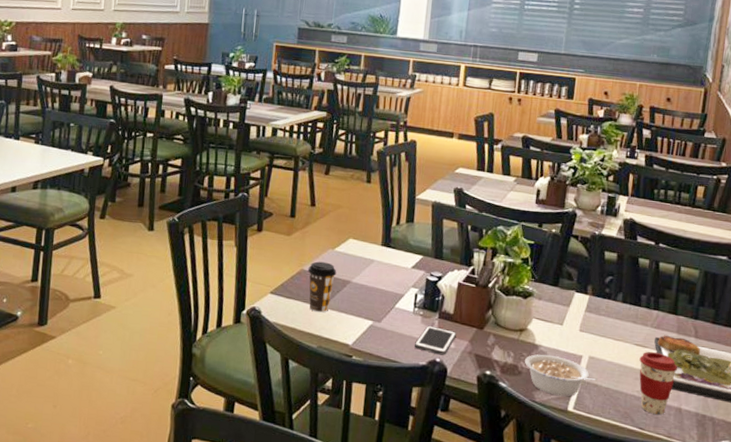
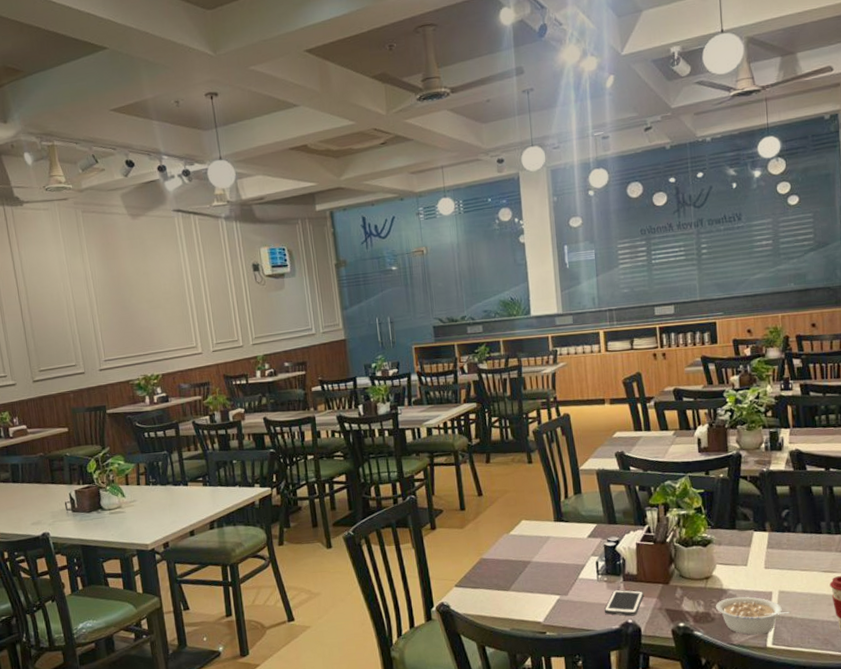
coffee cup: present [308,261,337,313] -> none [487,547,516,597]

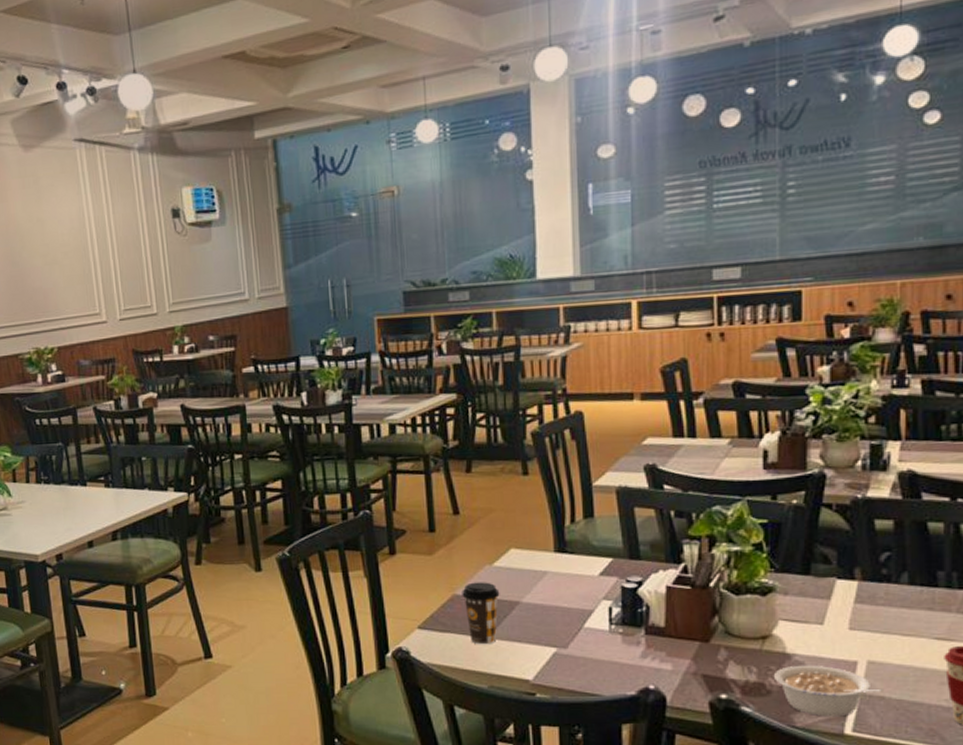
coffee cup: none [487,547,516,597] -> present [462,582,500,645]
cell phone: present [605,589,644,616] -> none [617,645,674,681]

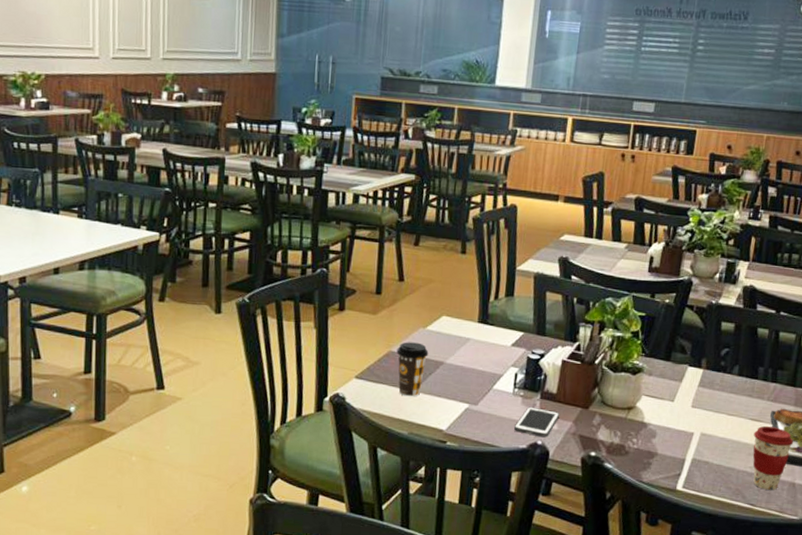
cell phone: none [617,645,674,681] -> present [514,406,560,438]
legume: present [774,665,883,717] -> none [632,432,709,476]

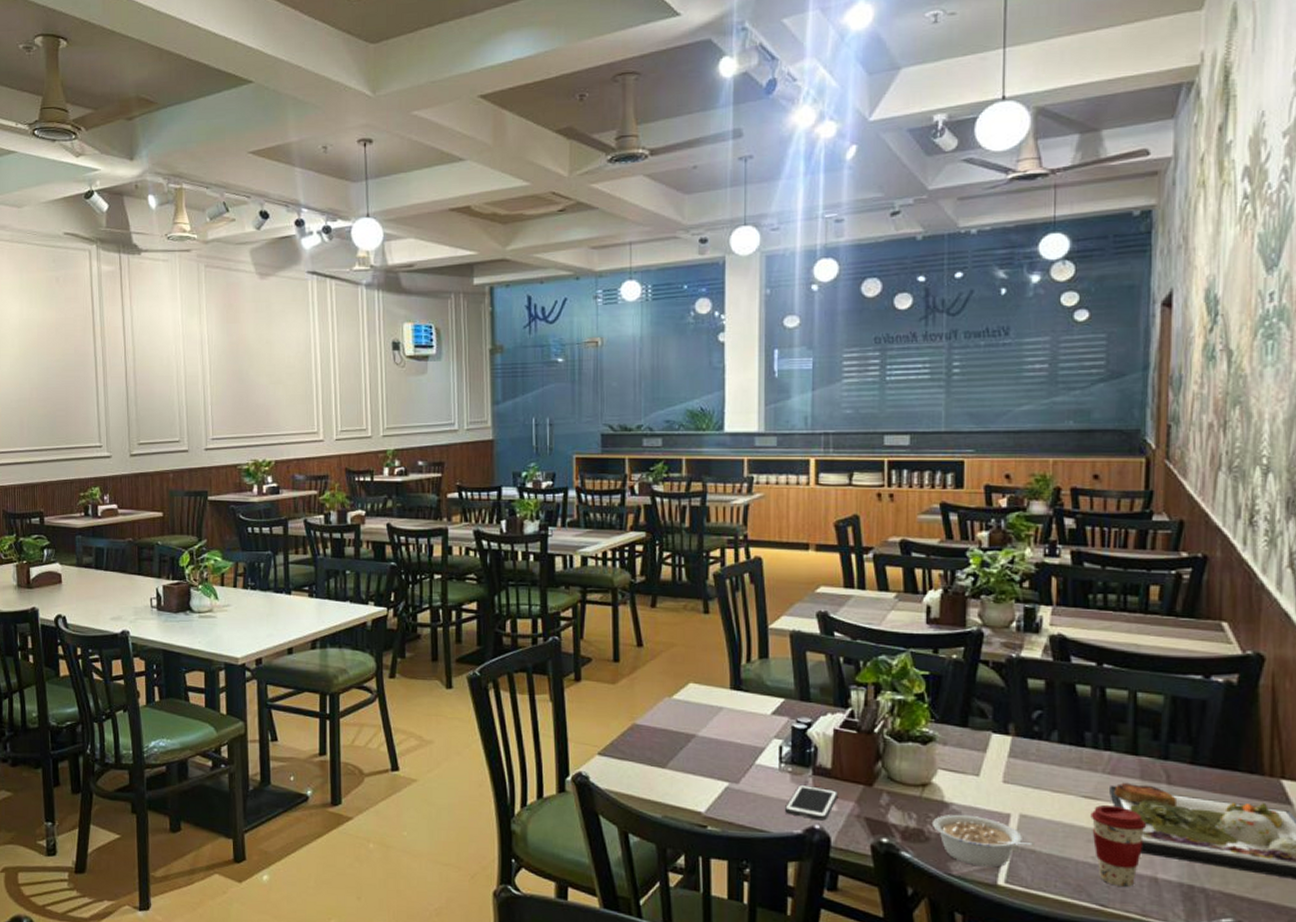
coffee cup: present [396,342,429,397] -> none [641,713,677,775]
legume: none [632,432,709,476] -> present [933,814,1034,868]

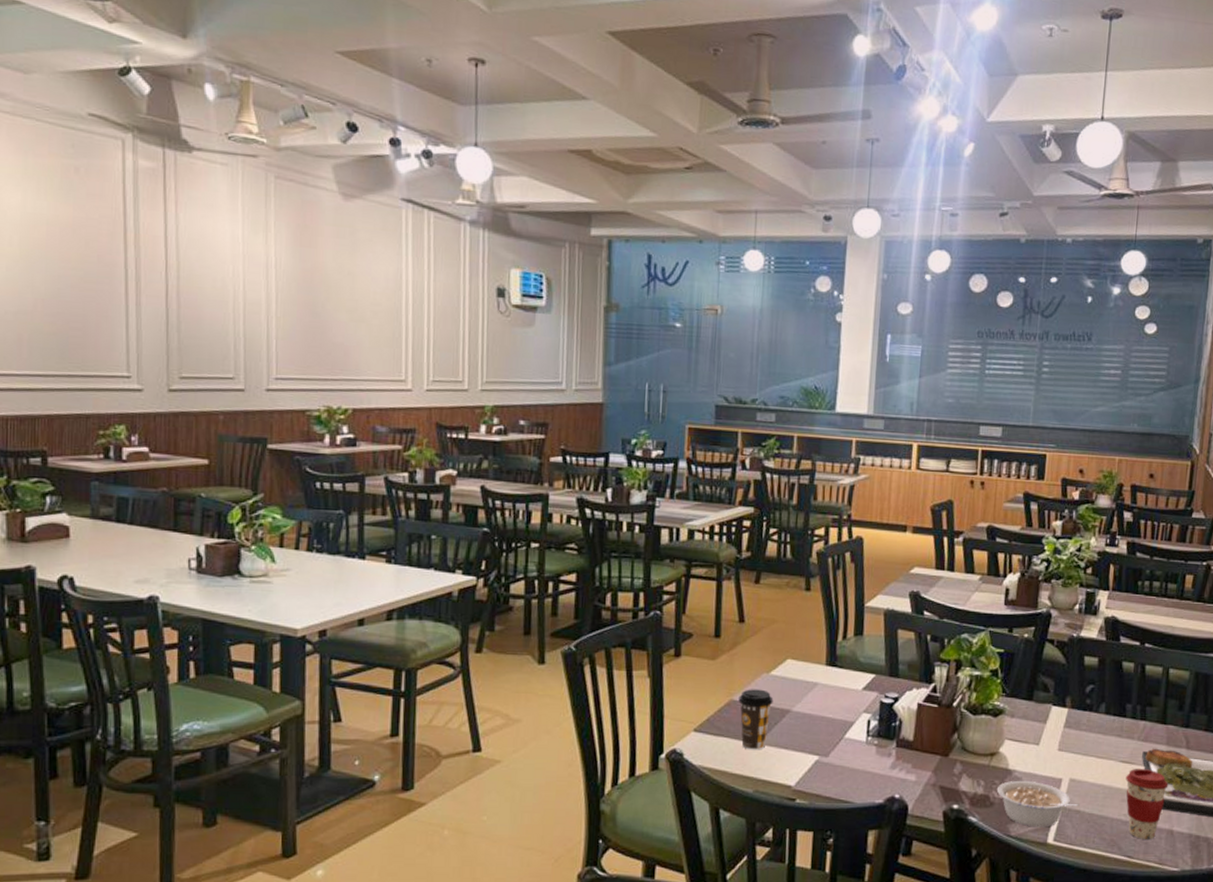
coffee cup: none [641,713,677,775] -> present [738,689,773,750]
cell phone: present [785,784,839,821] -> none [869,756,918,790]

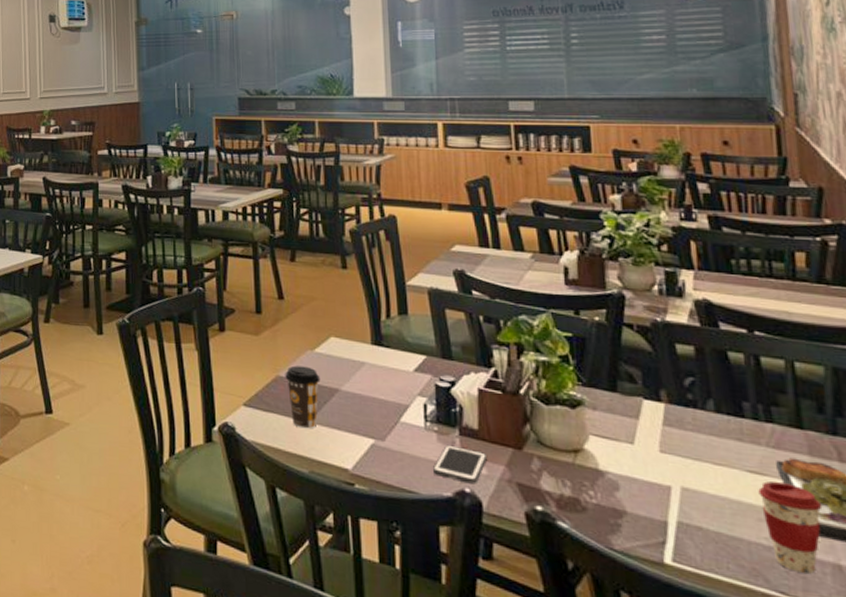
cell phone: none [869,756,918,790] -> present [433,444,488,484]
legume: present [997,780,1080,828] -> none [589,484,700,544]

